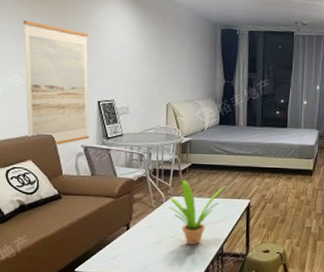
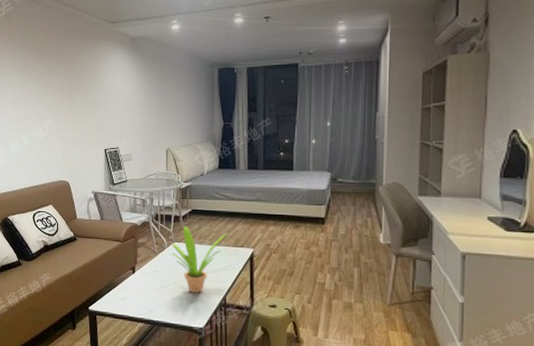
wall art: present [23,20,90,146] -> none [43,79,99,192]

